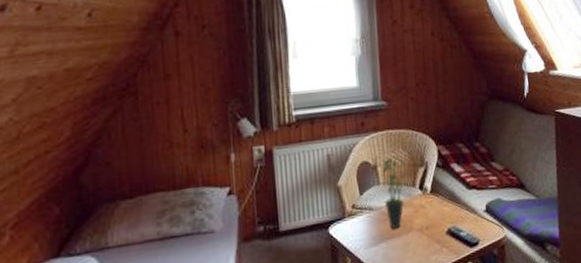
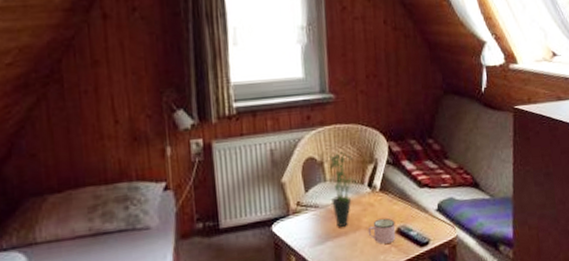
mug: none [419,219,447,245] -> present [367,218,396,244]

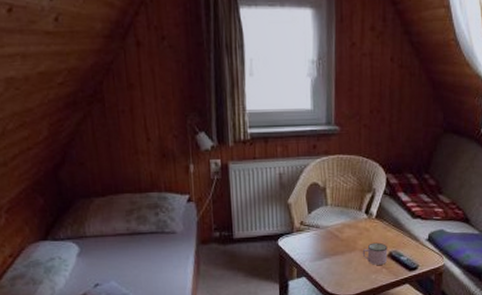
potted plant: present [324,151,358,228] -> none [327,179,356,248]

